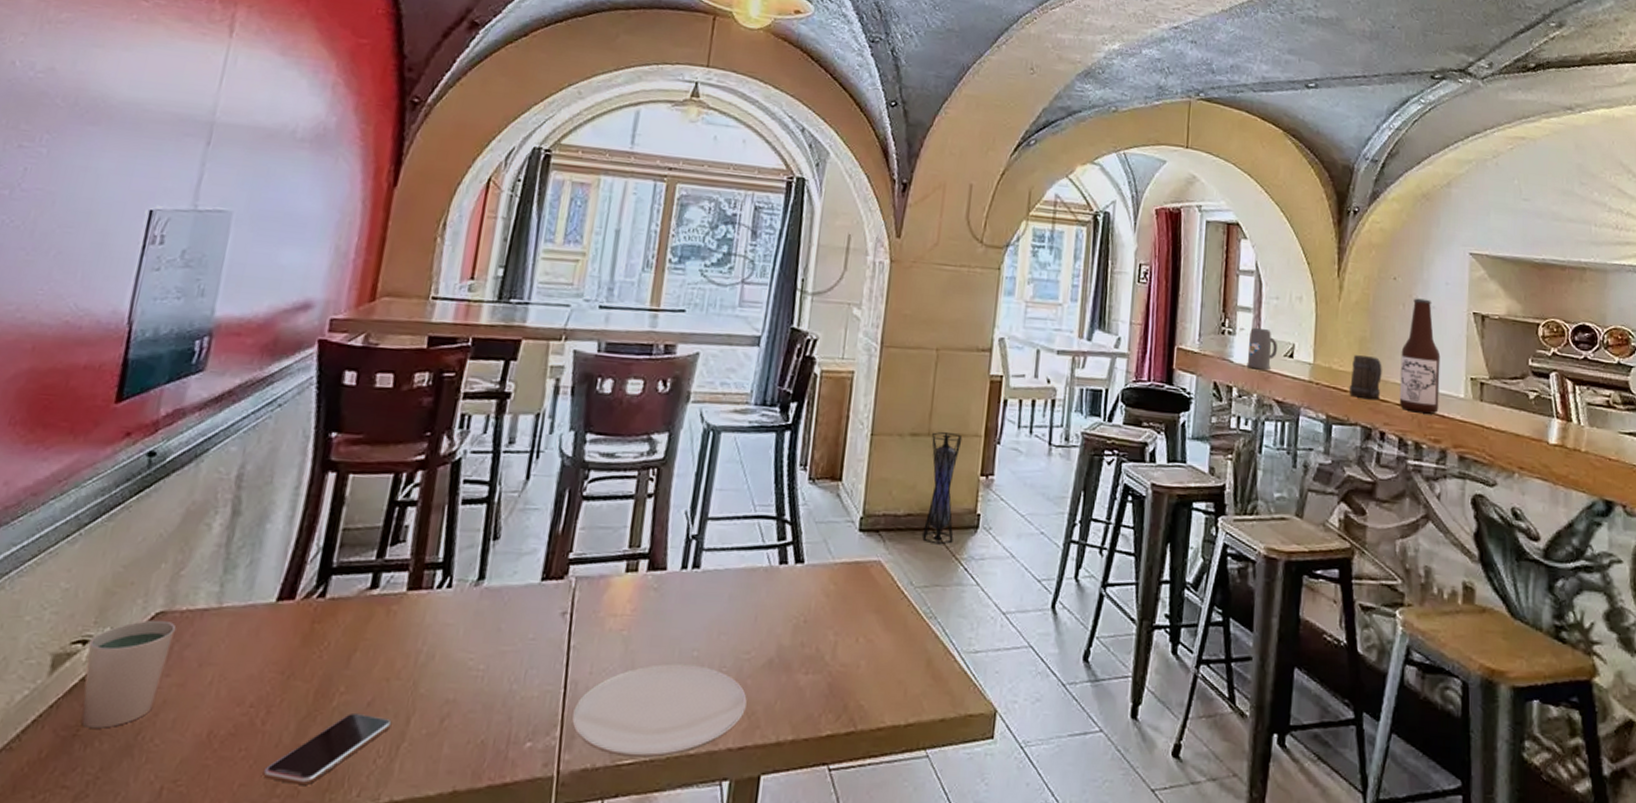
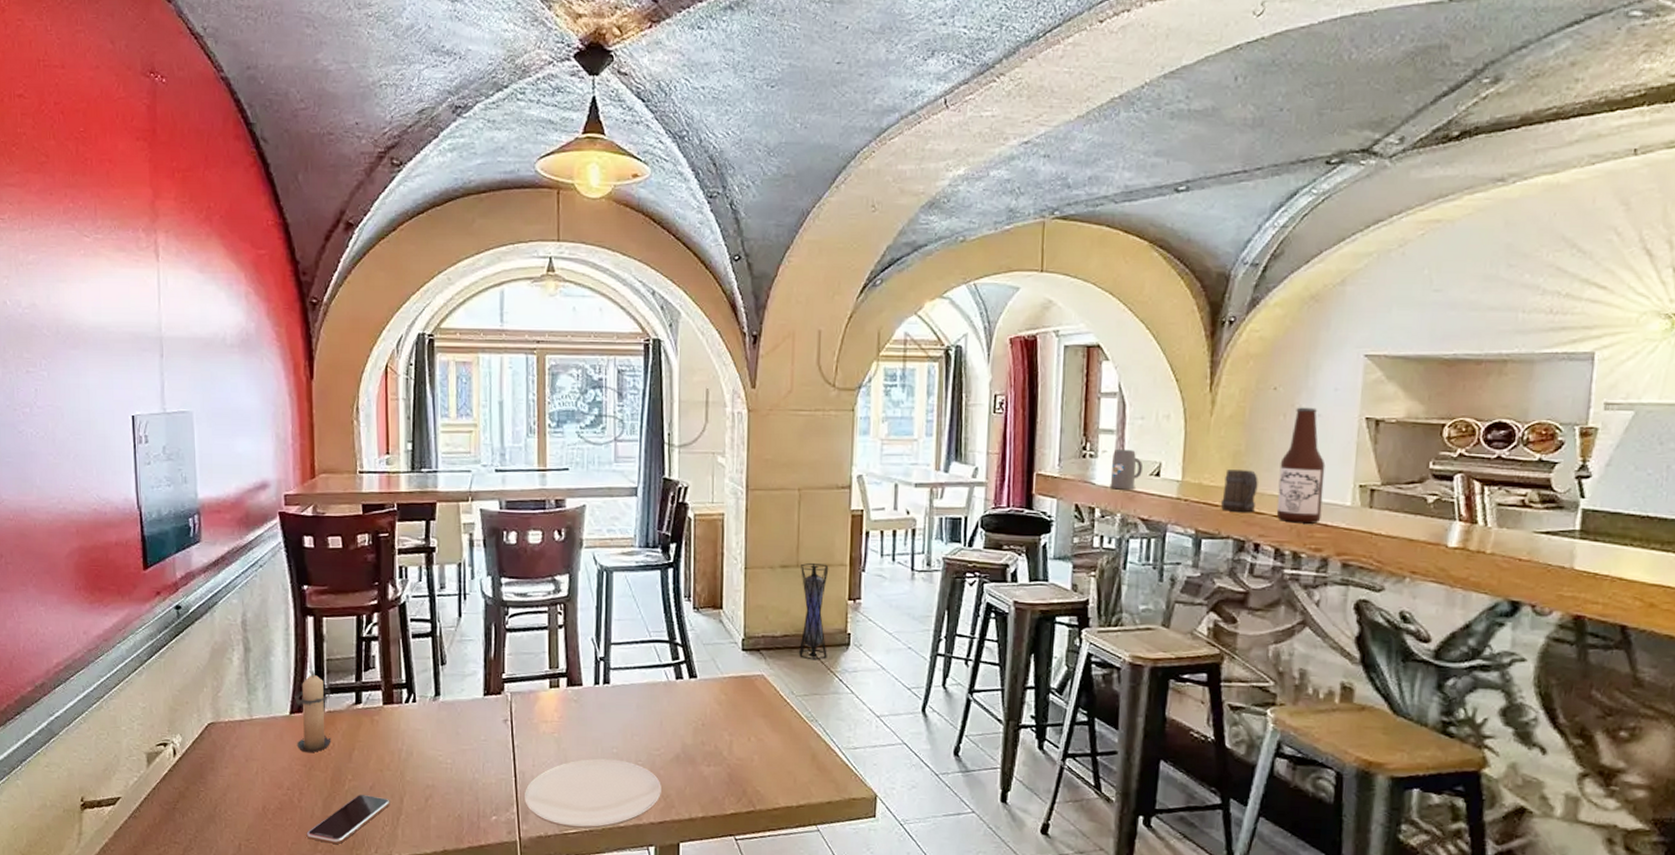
cup: present [80,619,177,729] -> none [168,728,225,804]
candle: none [276,543,340,655] -> present [295,670,331,753]

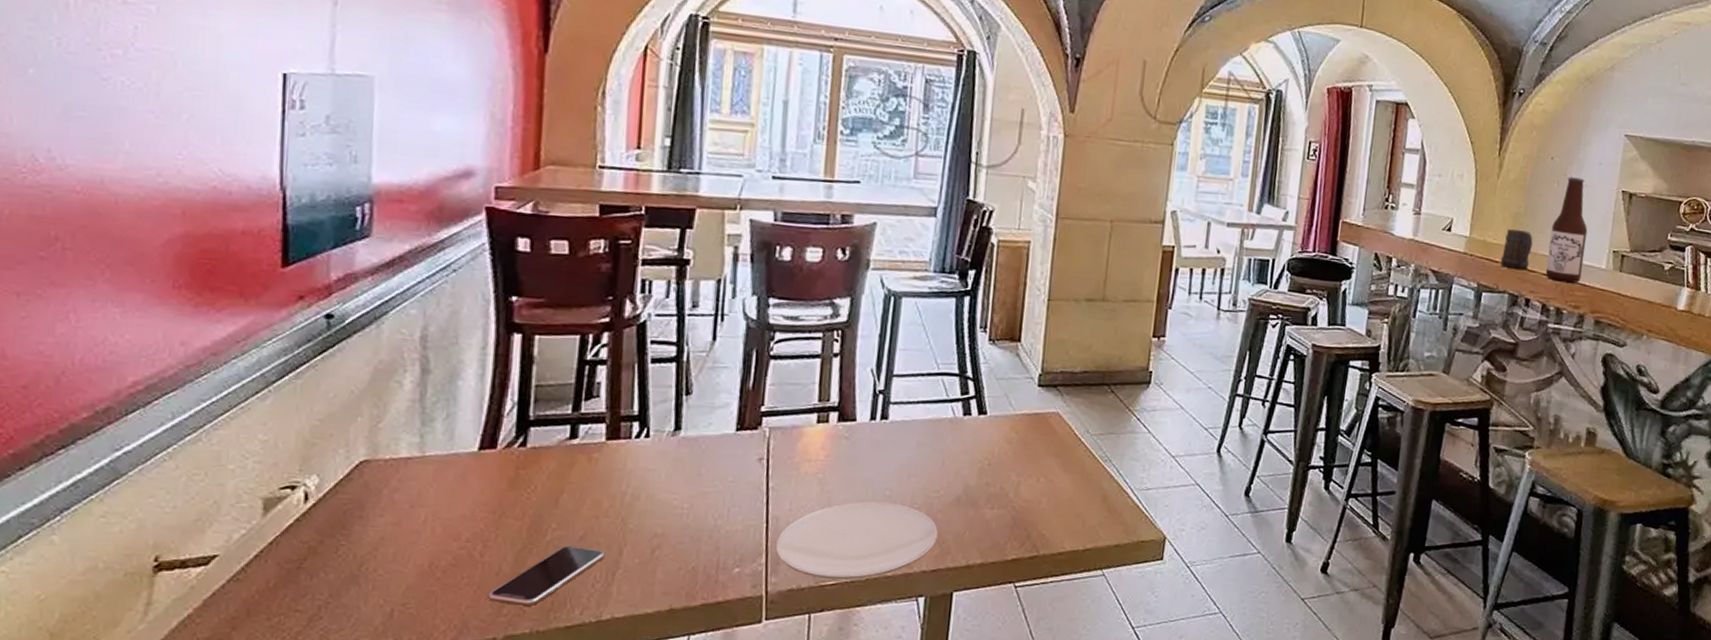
candle: present [295,670,331,753] -> none [484,398,538,497]
lantern: present [799,562,829,660] -> none [1098,297,1136,398]
beer mug: present [1109,448,1144,490] -> none [1406,202,1438,243]

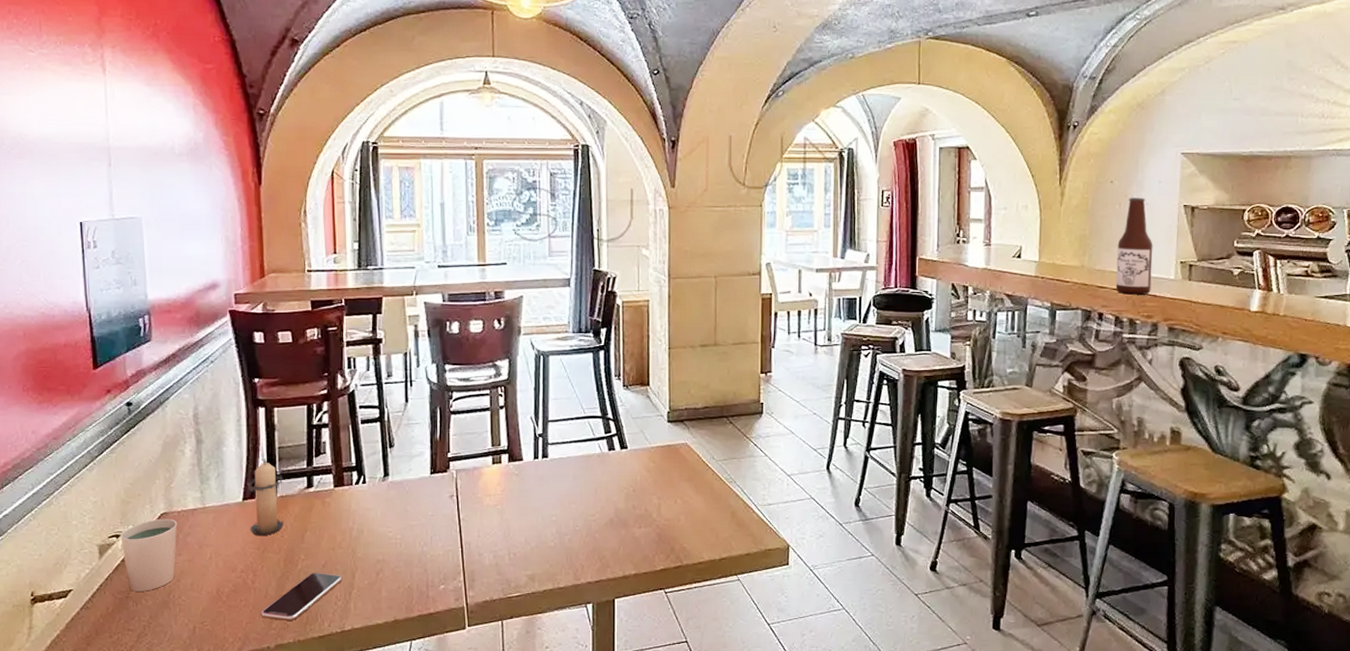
cup: none [297,467,383,562] -> present [120,518,178,591]
candle: none [484,398,538,497] -> present [247,458,284,537]
plate: present [776,501,938,580] -> none [471,526,597,592]
beer mug: present [1500,229,1533,270] -> none [1070,251,1100,287]

